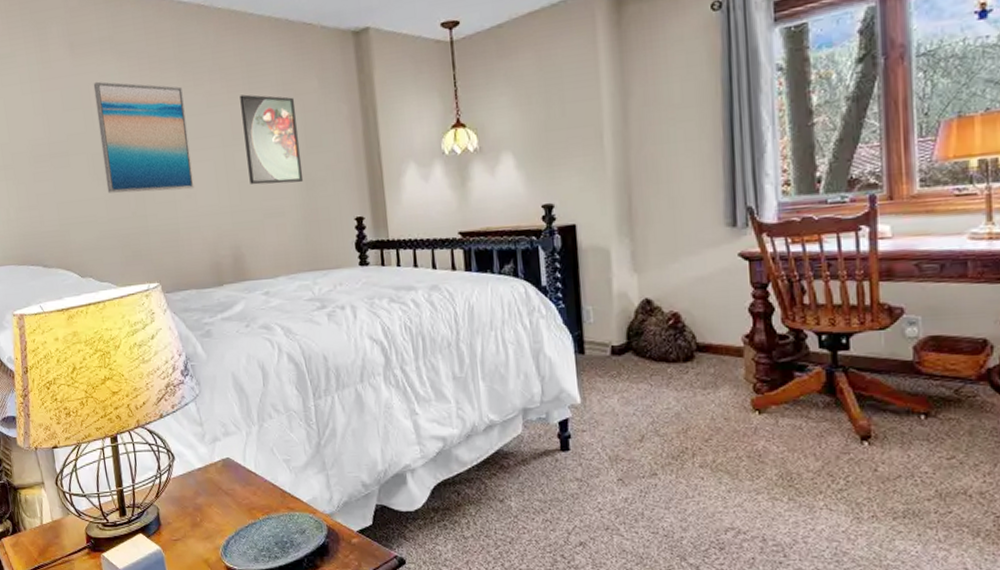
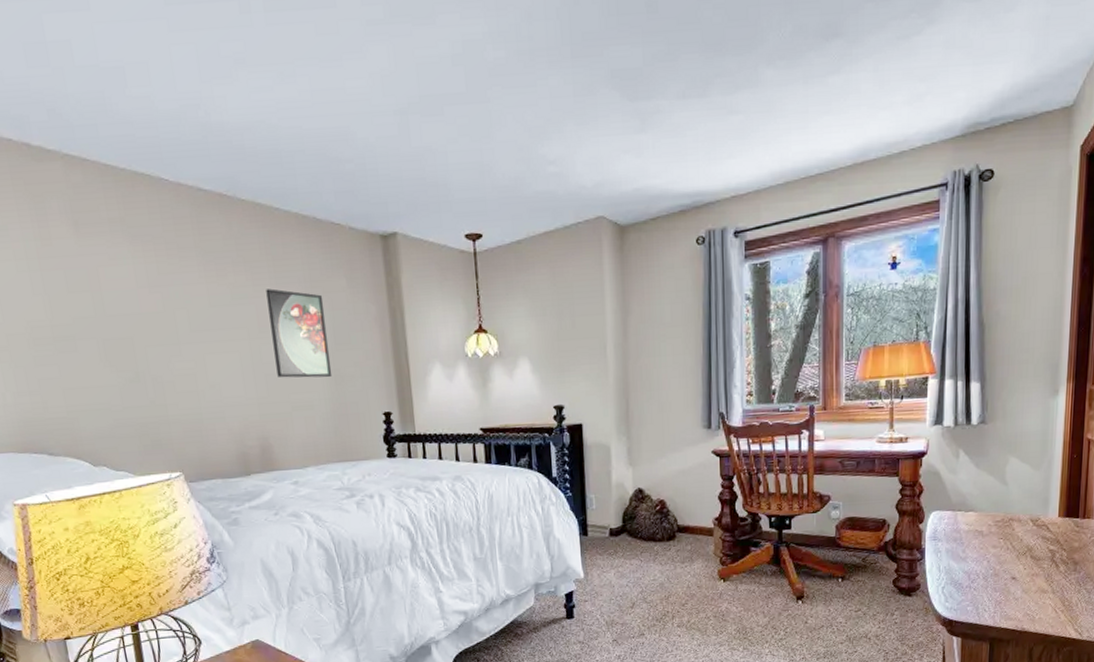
wall art: present [93,81,194,193] -> none [102,264,218,381]

